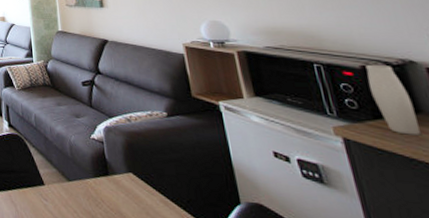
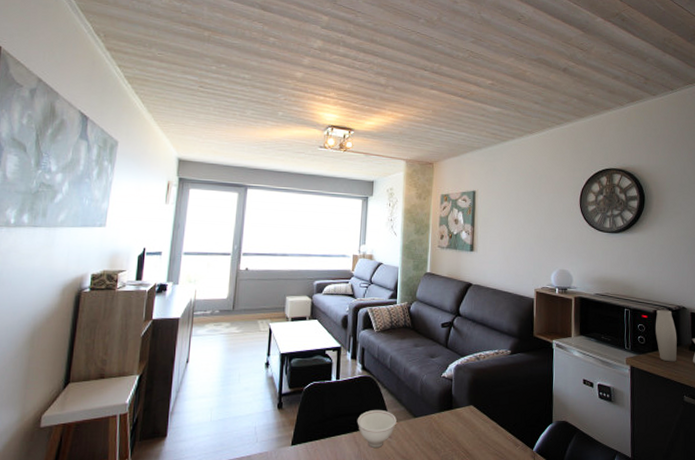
bowl: none [10,168,50,210] -> present [357,409,397,448]

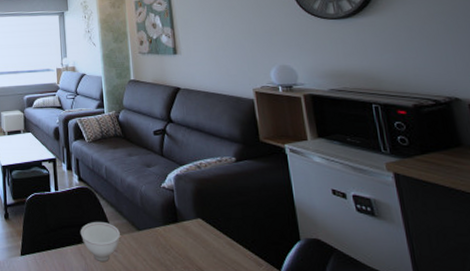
vase: present [655,309,677,362] -> none [417,102,461,167]

